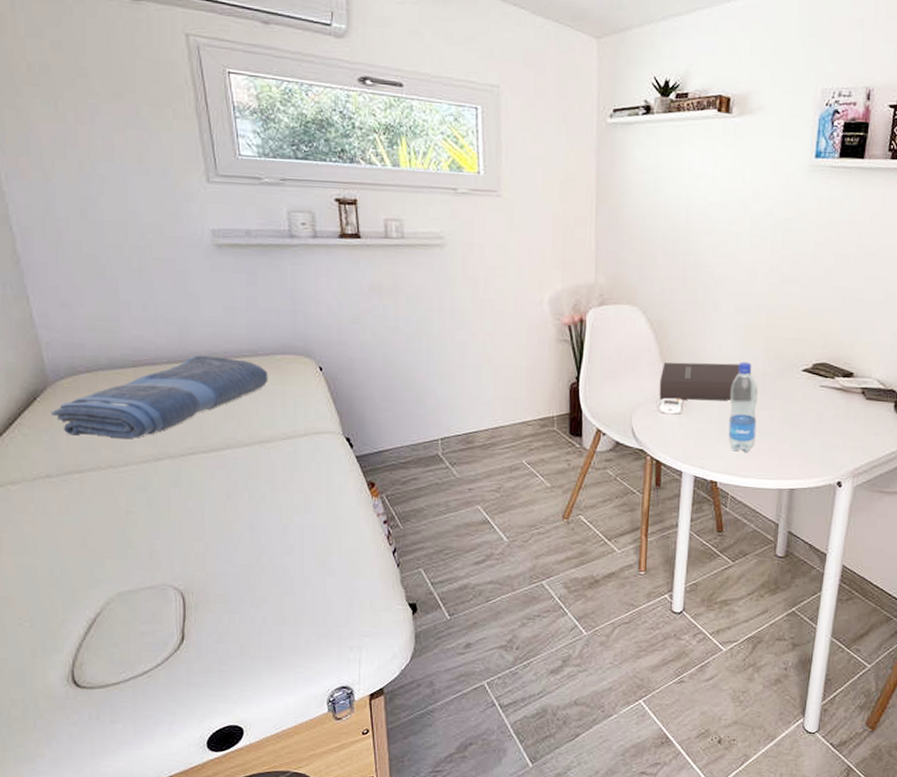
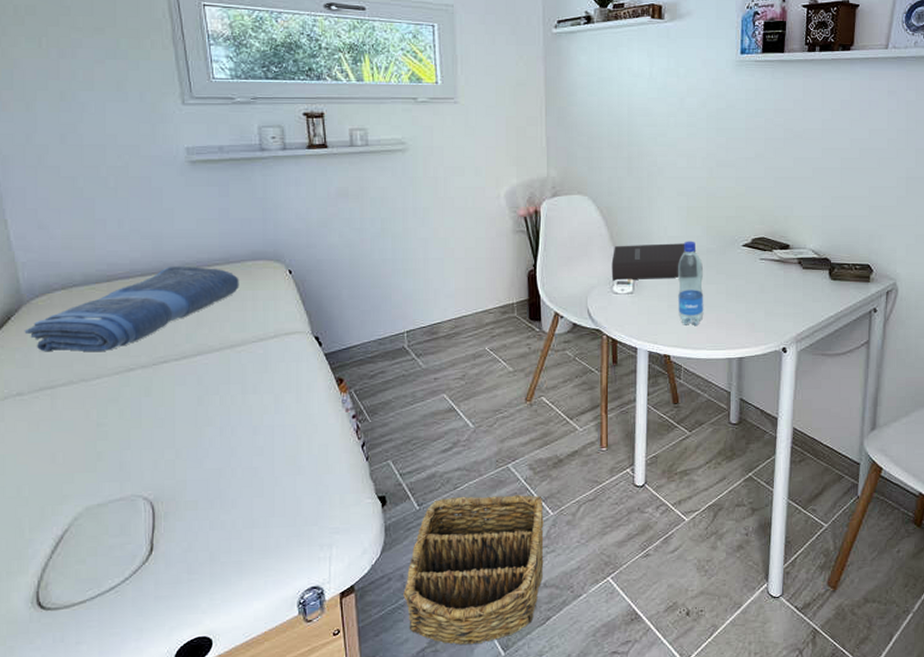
basket: none [432,609,577,755] -> present [403,495,544,646]

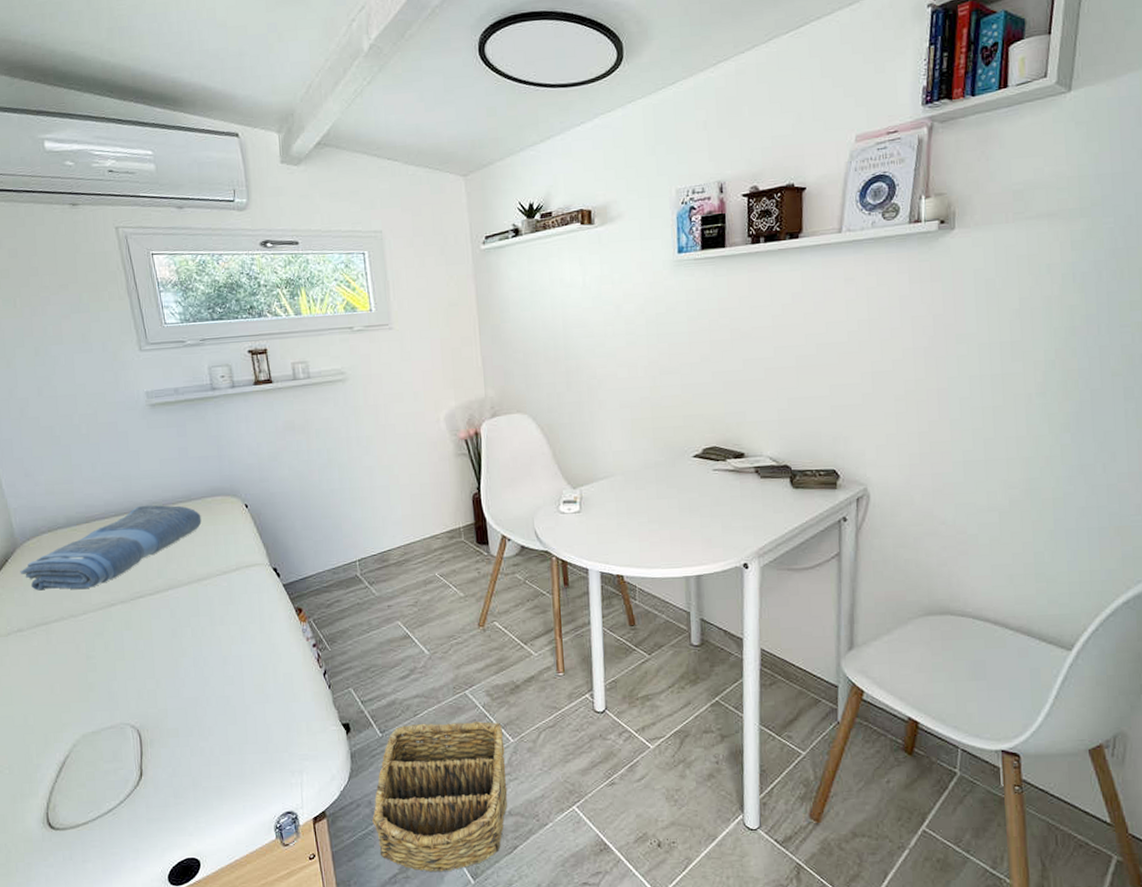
book: present [611,243,684,281] -> none [556,457,631,500]
bottle: present [677,241,704,325] -> none [624,454,656,544]

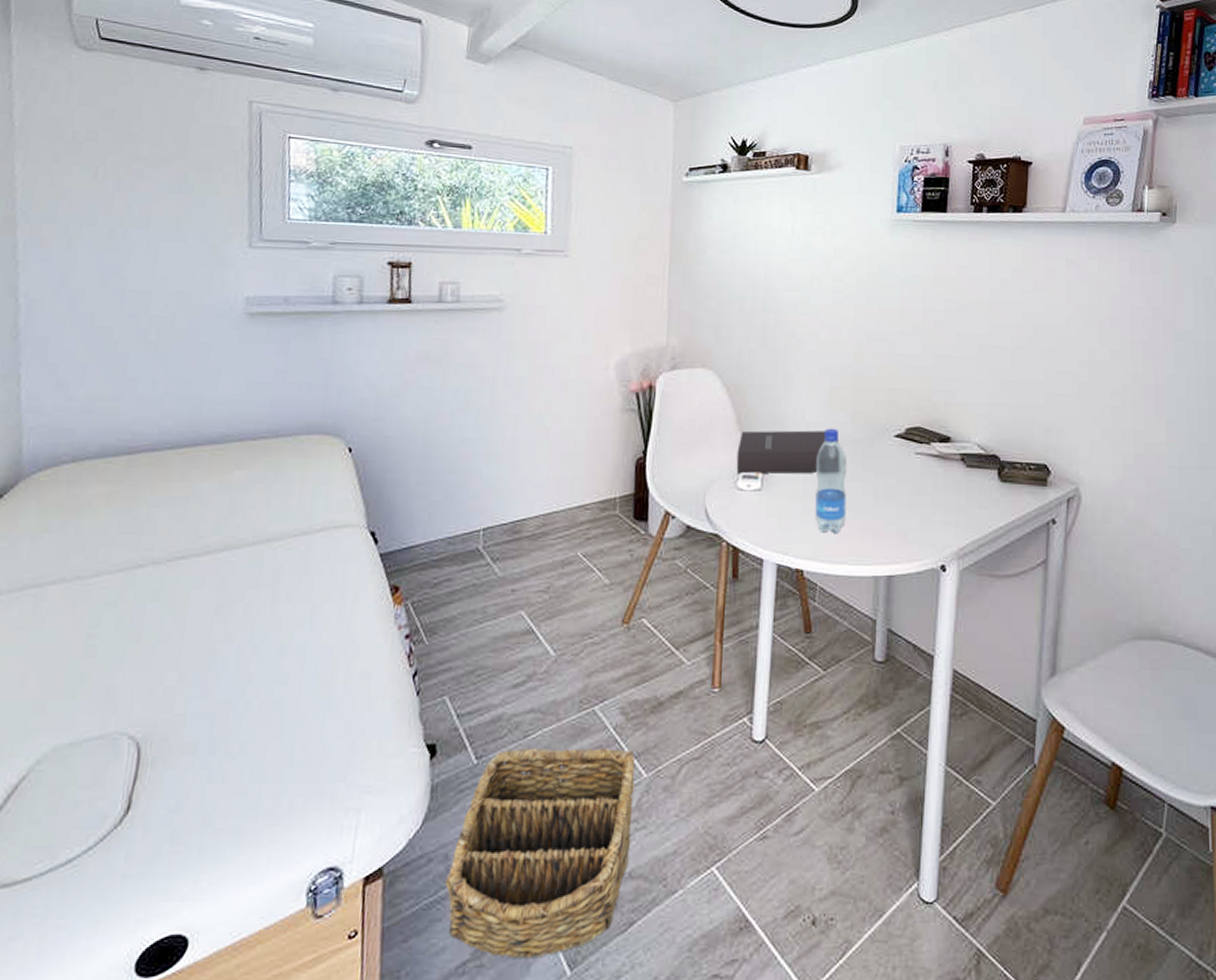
towel: present [20,505,202,591] -> none [16,437,288,543]
book: none [556,457,631,500] -> present [736,430,825,474]
bottle: none [624,454,656,544] -> present [815,428,847,533]

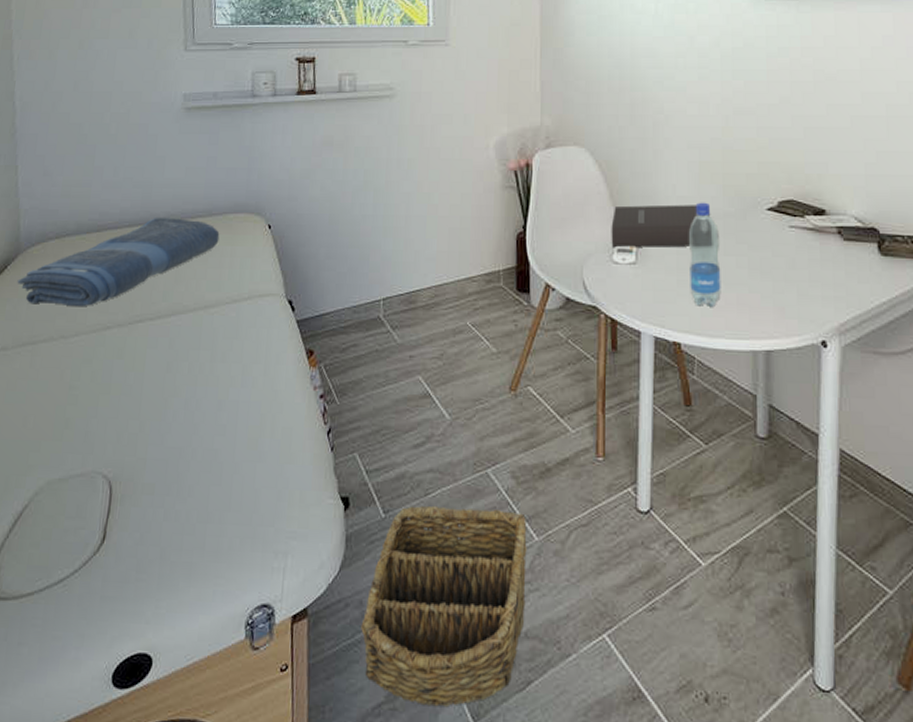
towel: none [16,437,288,543] -> present [17,217,220,307]

